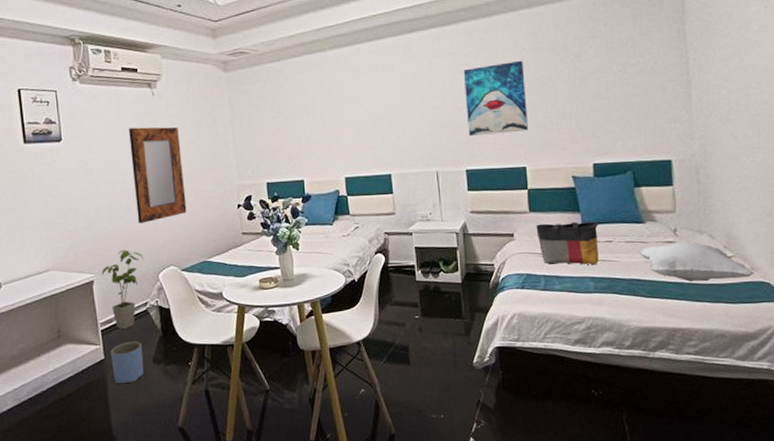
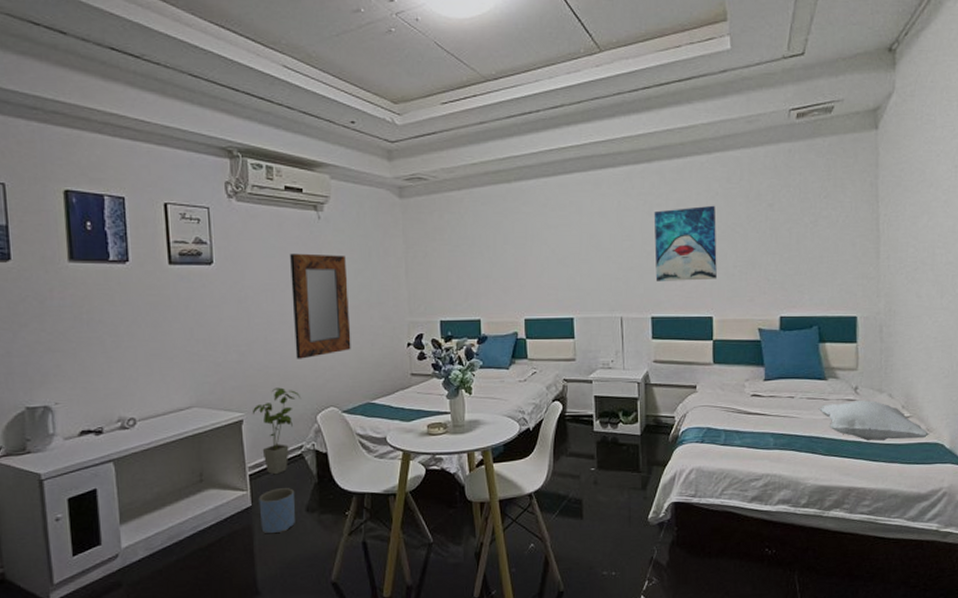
tote bag: present [536,222,599,265] -> none [719,375,782,420]

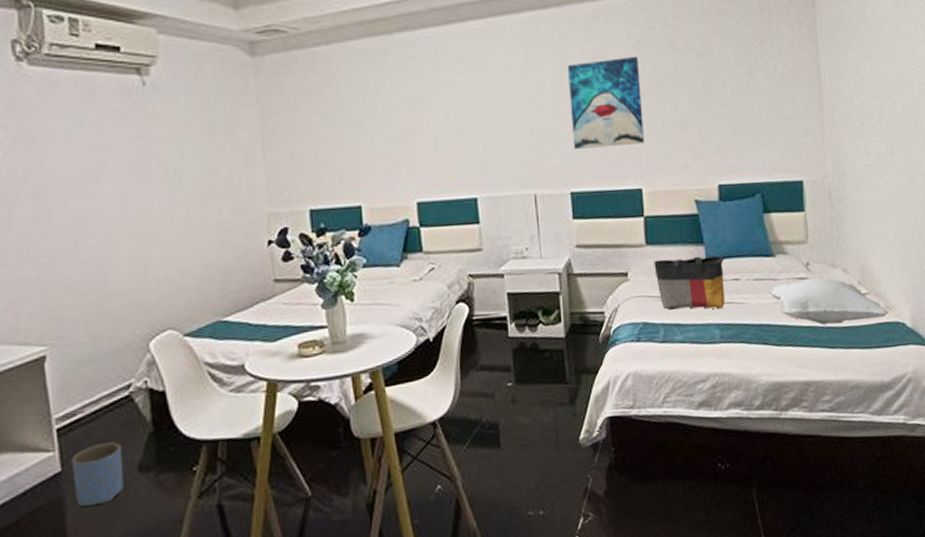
house plant: present [252,387,302,475] -> none [58,308,127,427]
home mirror: present [290,253,351,359] -> none [106,130,193,270]
tote bag: none [719,375,782,420] -> present [654,256,725,309]

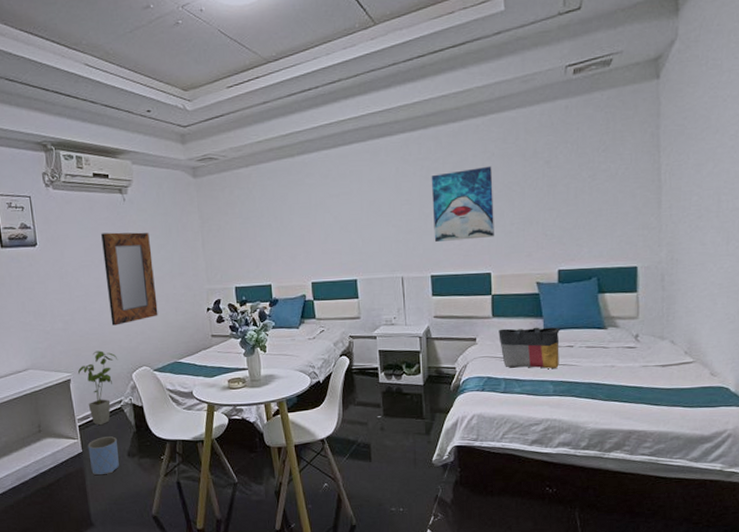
house plant: none [58,308,127,427] -> present [77,350,118,426]
home mirror: none [106,130,193,270] -> present [101,232,158,326]
cushion: present [767,277,889,325] -> none [598,347,714,386]

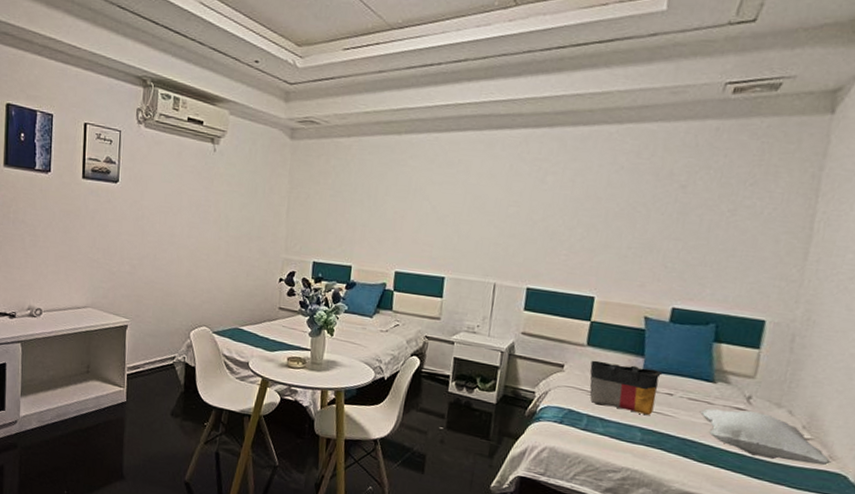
house plant: present [77,350,118,426] -> none [135,301,179,379]
planter: present [87,436,119,475] -> none [132,390,163,430]
home mirror: present [101,232,158,326] -> none [178,181,234,279]
wall art: present [431,166,494,242] -> none [538,179,618,258]
cushion: none [598,347,714,386] -> present [699,408,832,466]

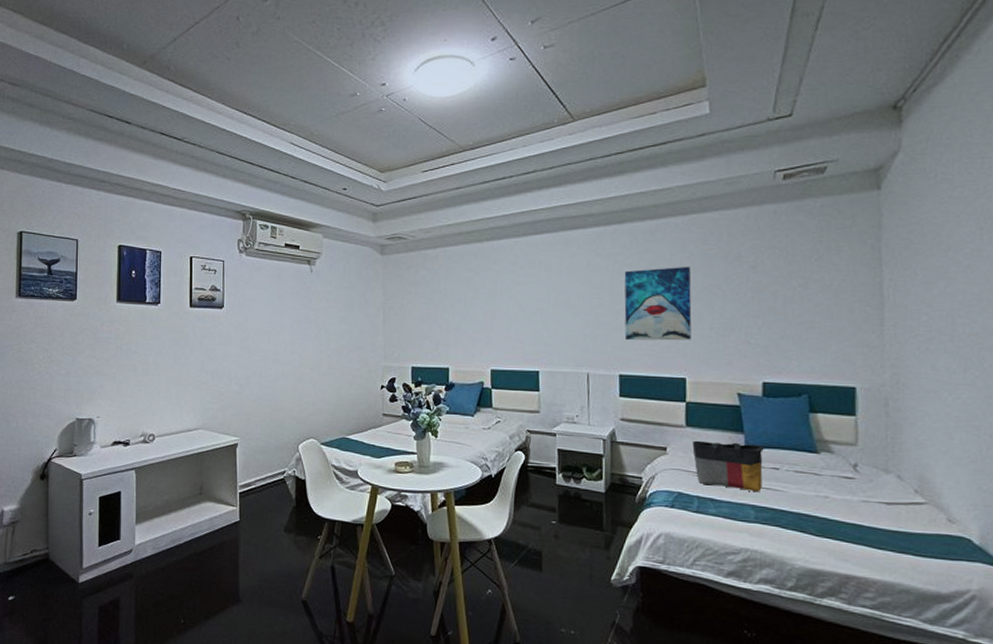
wall art: none [538,179,618,258] -> present [624,266,692,341]
cushion: present [699,408,832,466] -> none [808,478,952,530]

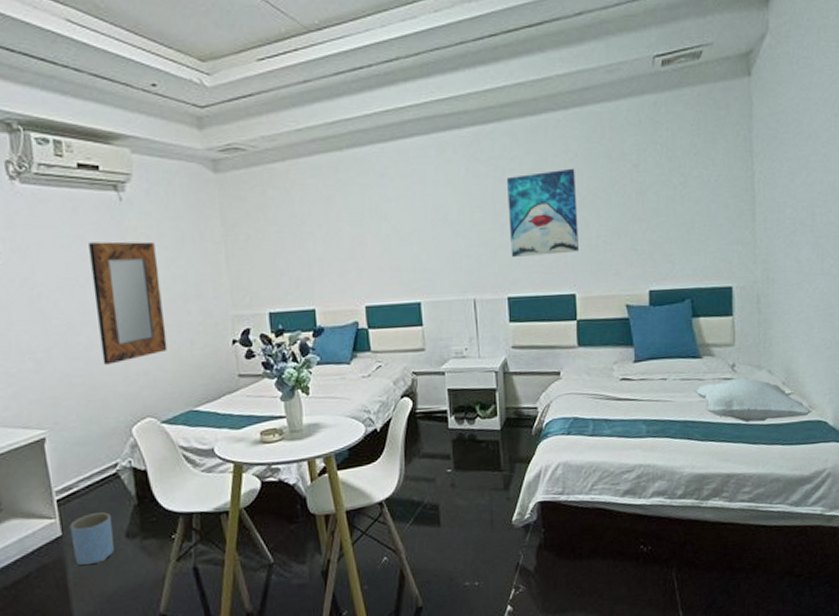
planter: none [245,507,275,548] -> present [69,512,114,565]
home mirror: none [284,301,332,394] -> present [89,241,168,365]
tote bag: present [692,440,765,491] -> none [585,357,653,406]
cushion: none [808,478,952,530] -> present [693,378,812,422]

